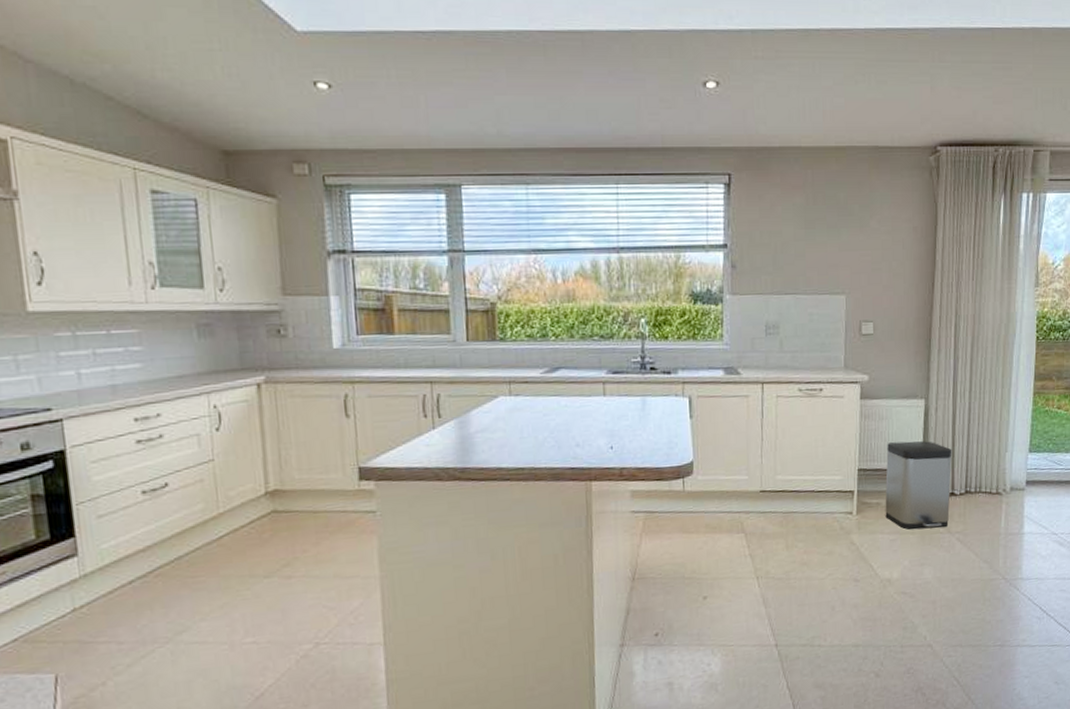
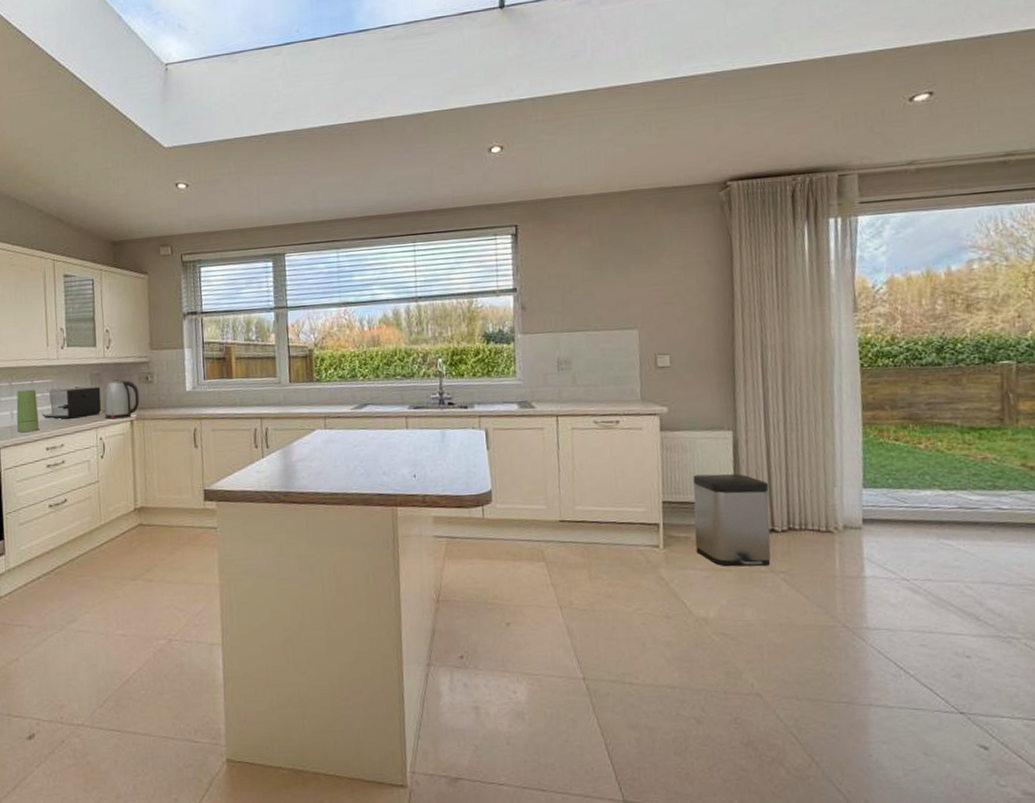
canister: none [84,341,122,399] -> present [16,389,39,433]
toaster: none [125,339,215,382] -> present [42,386,102,419]
kettle: none [217,332,269,383] -> present [104,379,140,420]

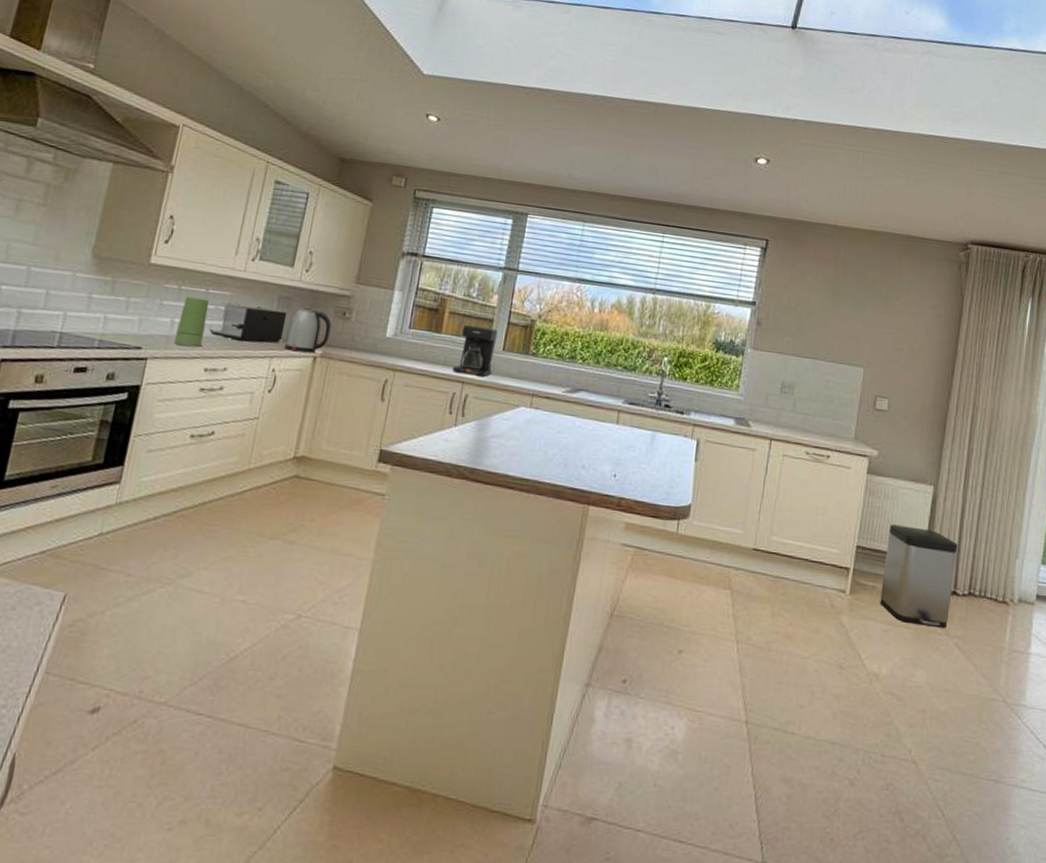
coffee maker: none [249,365,285,411] -> present [452,324,498,377]

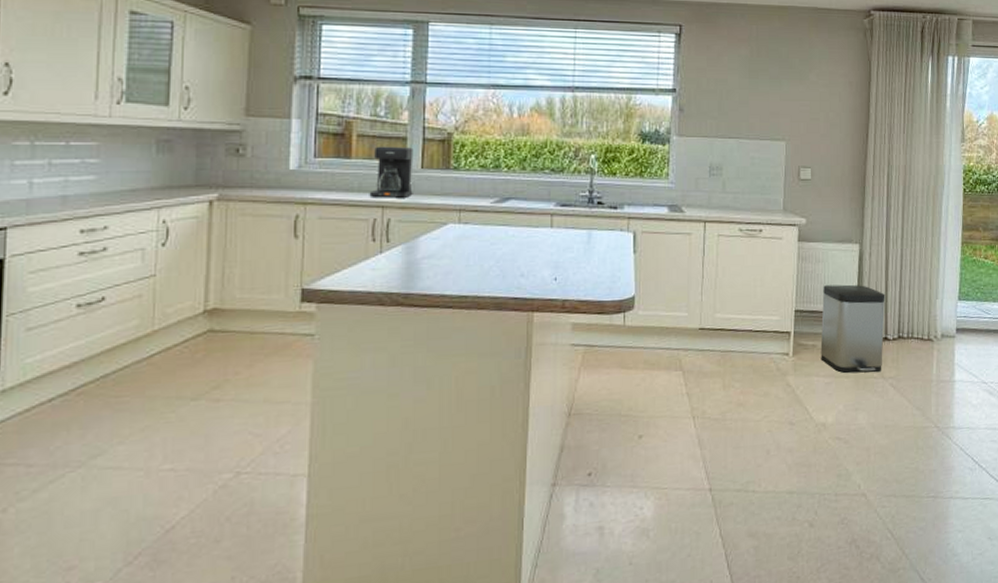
canister: present [173,296,210,348] -> none [36,153,73,209]
toaster: present [209,302,287,343] -> none [78,154,170,194]
kettle: present [284,307,332,354] -> none [173,149,225,198]

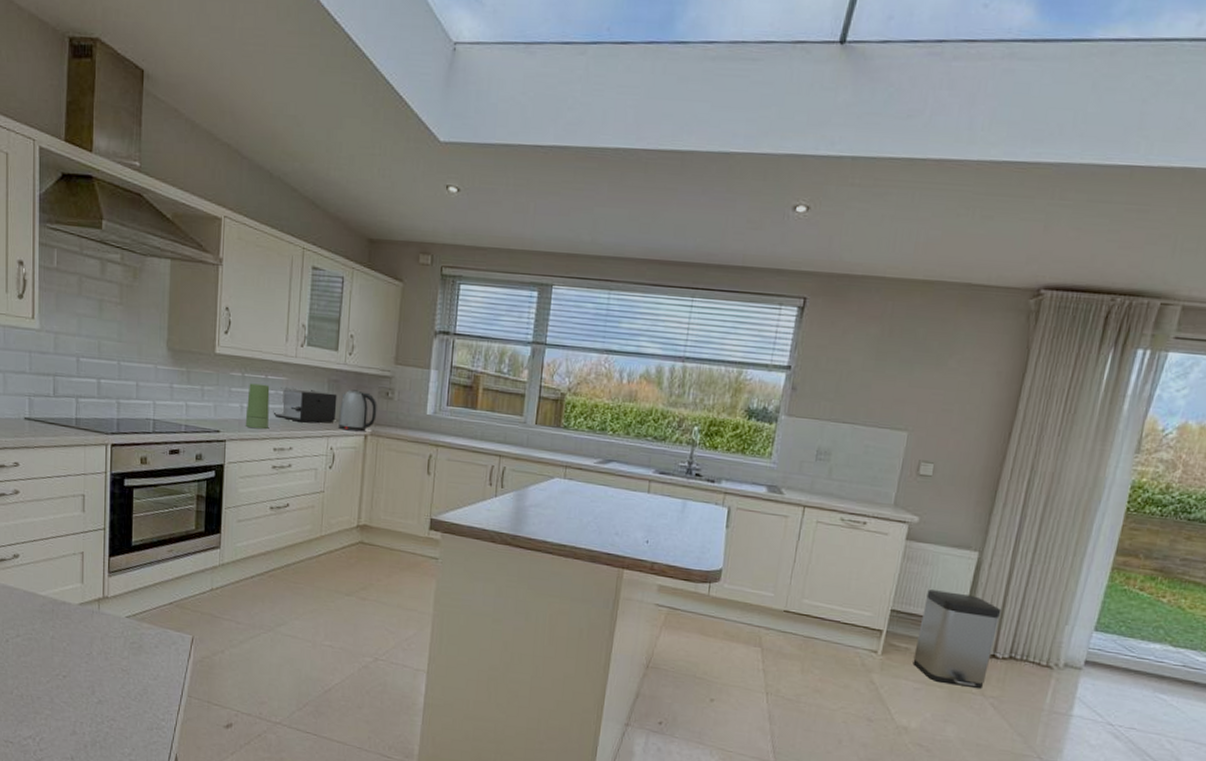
canister: none [36,153,73,209] -> present [245,383,270,430]
toaster: none [78,154,170,194] -> present [273,387,337,424]
kettle: none [173,149,225,198] -> present [338,389,377,432]
coffee maker: present [369,146,414,198] -> none [489,400,530,450]

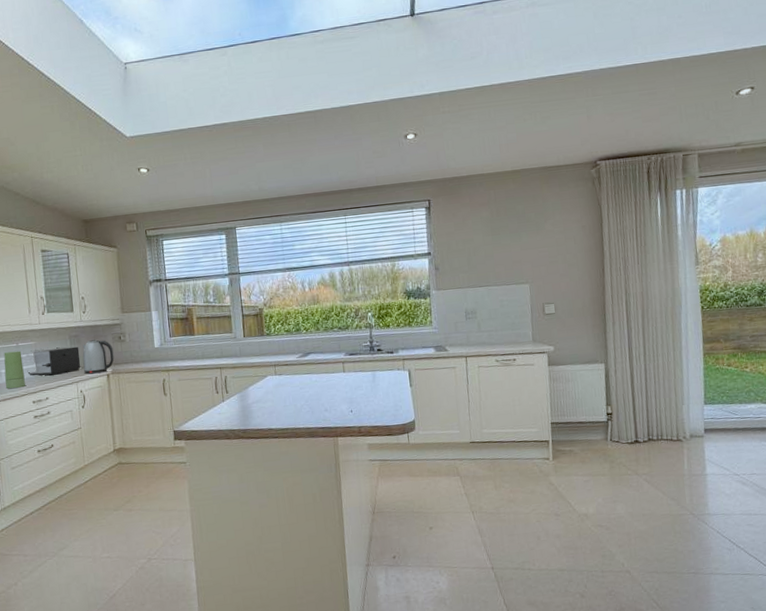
pedal bin: present [913,589,1002,689] -> none [574,397,636,472]

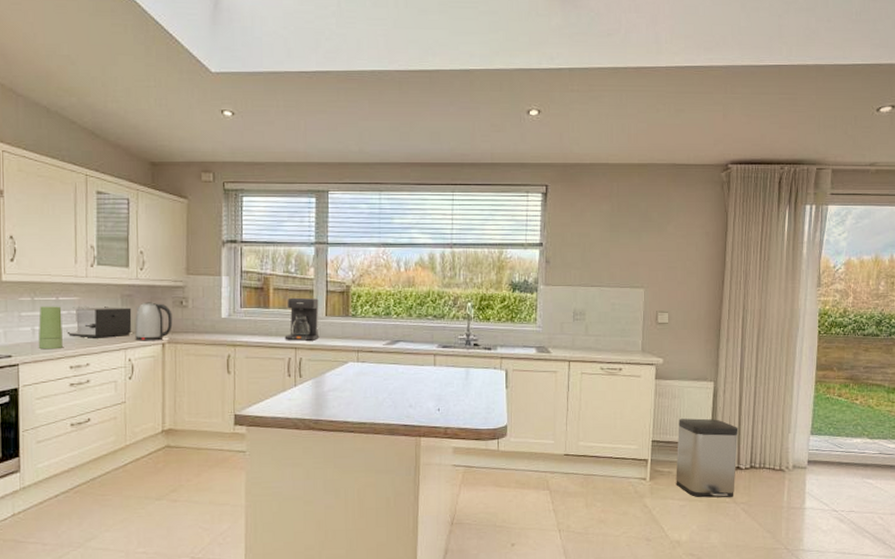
coffee maker: none [209,322,240,362] -> present [284,297,320,341]
pedal bin: none [574,397,636,472] -> present [676,418,739,498]

